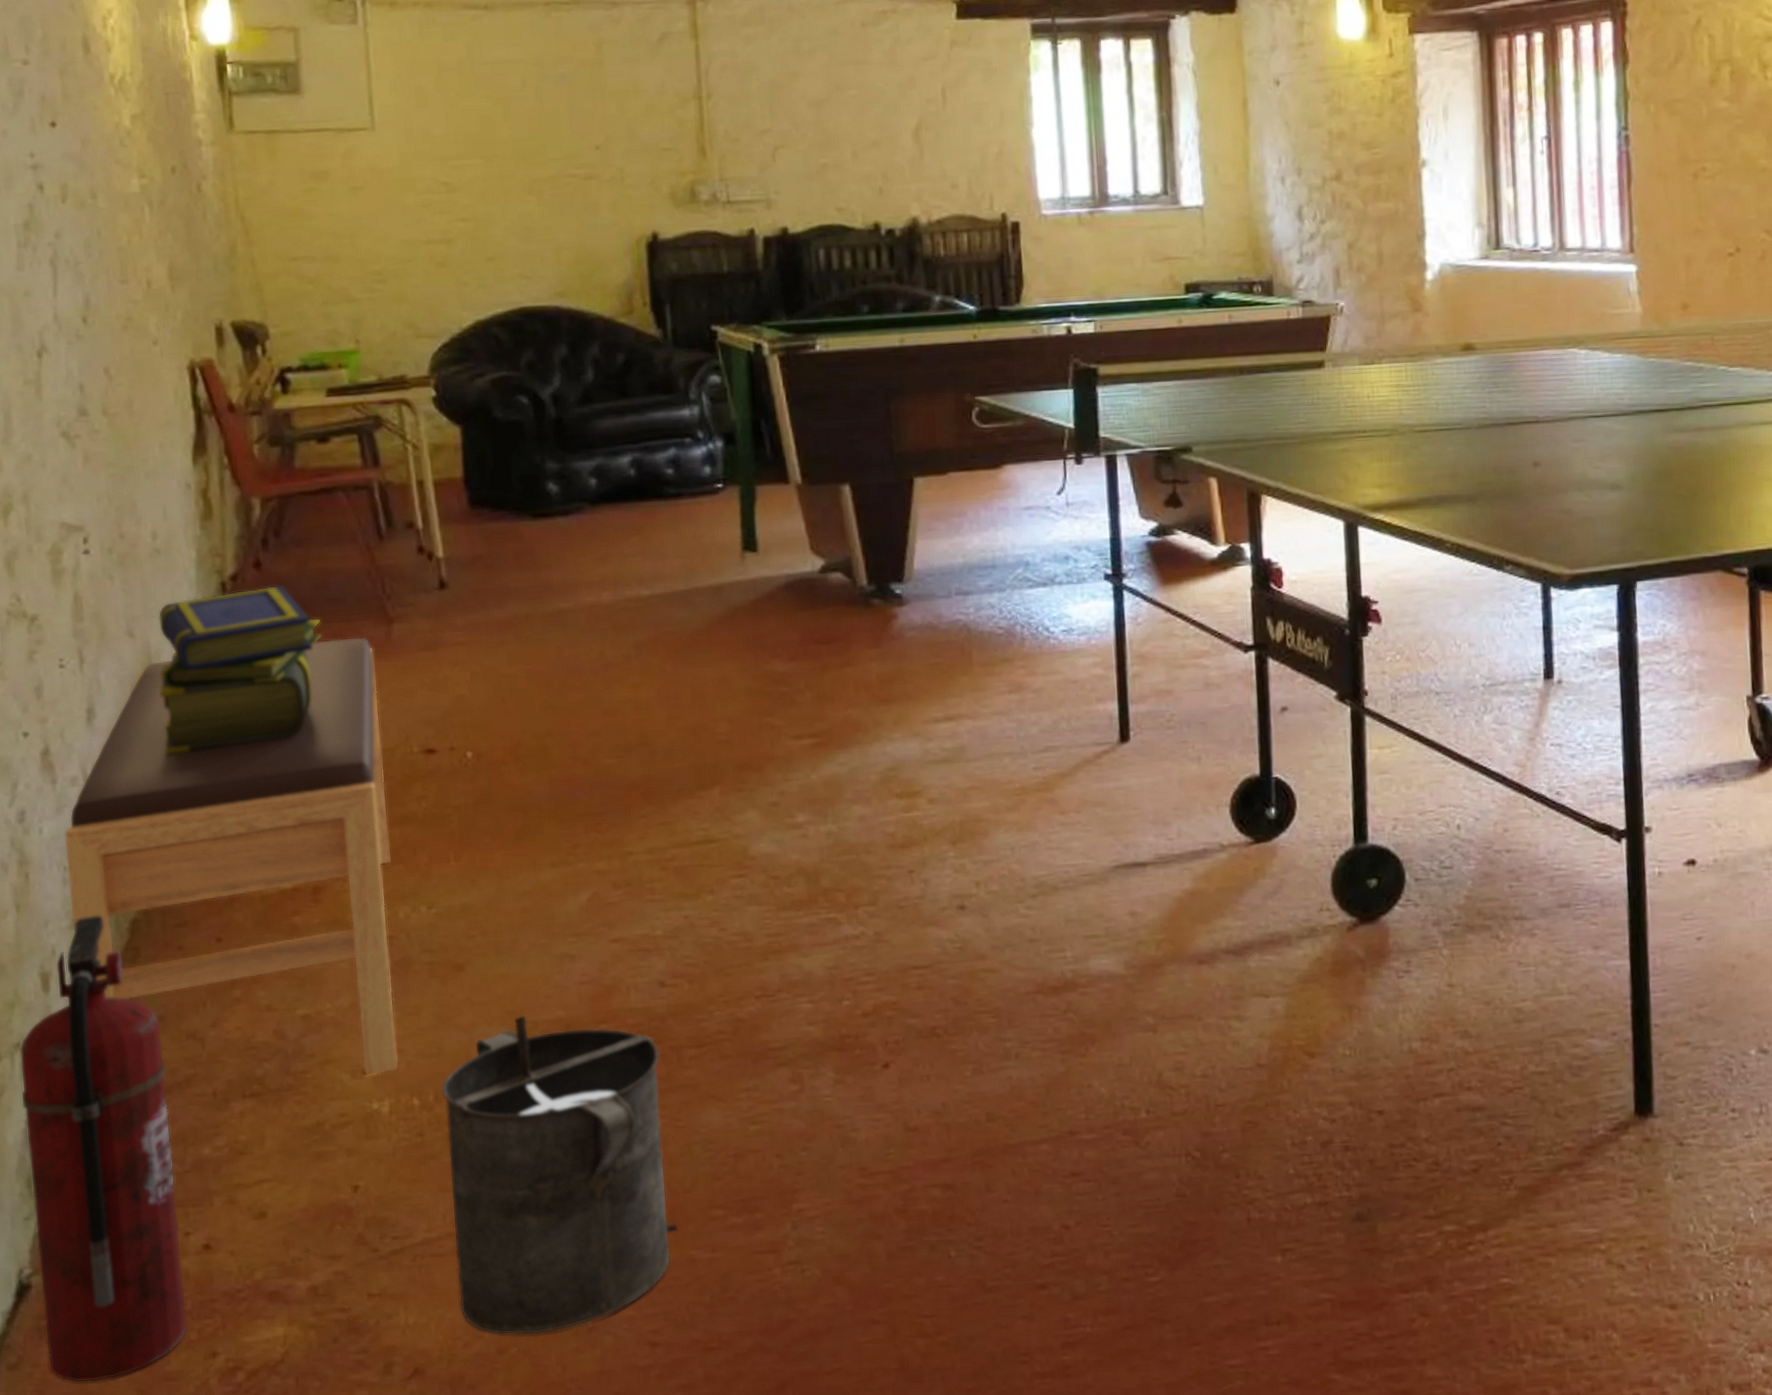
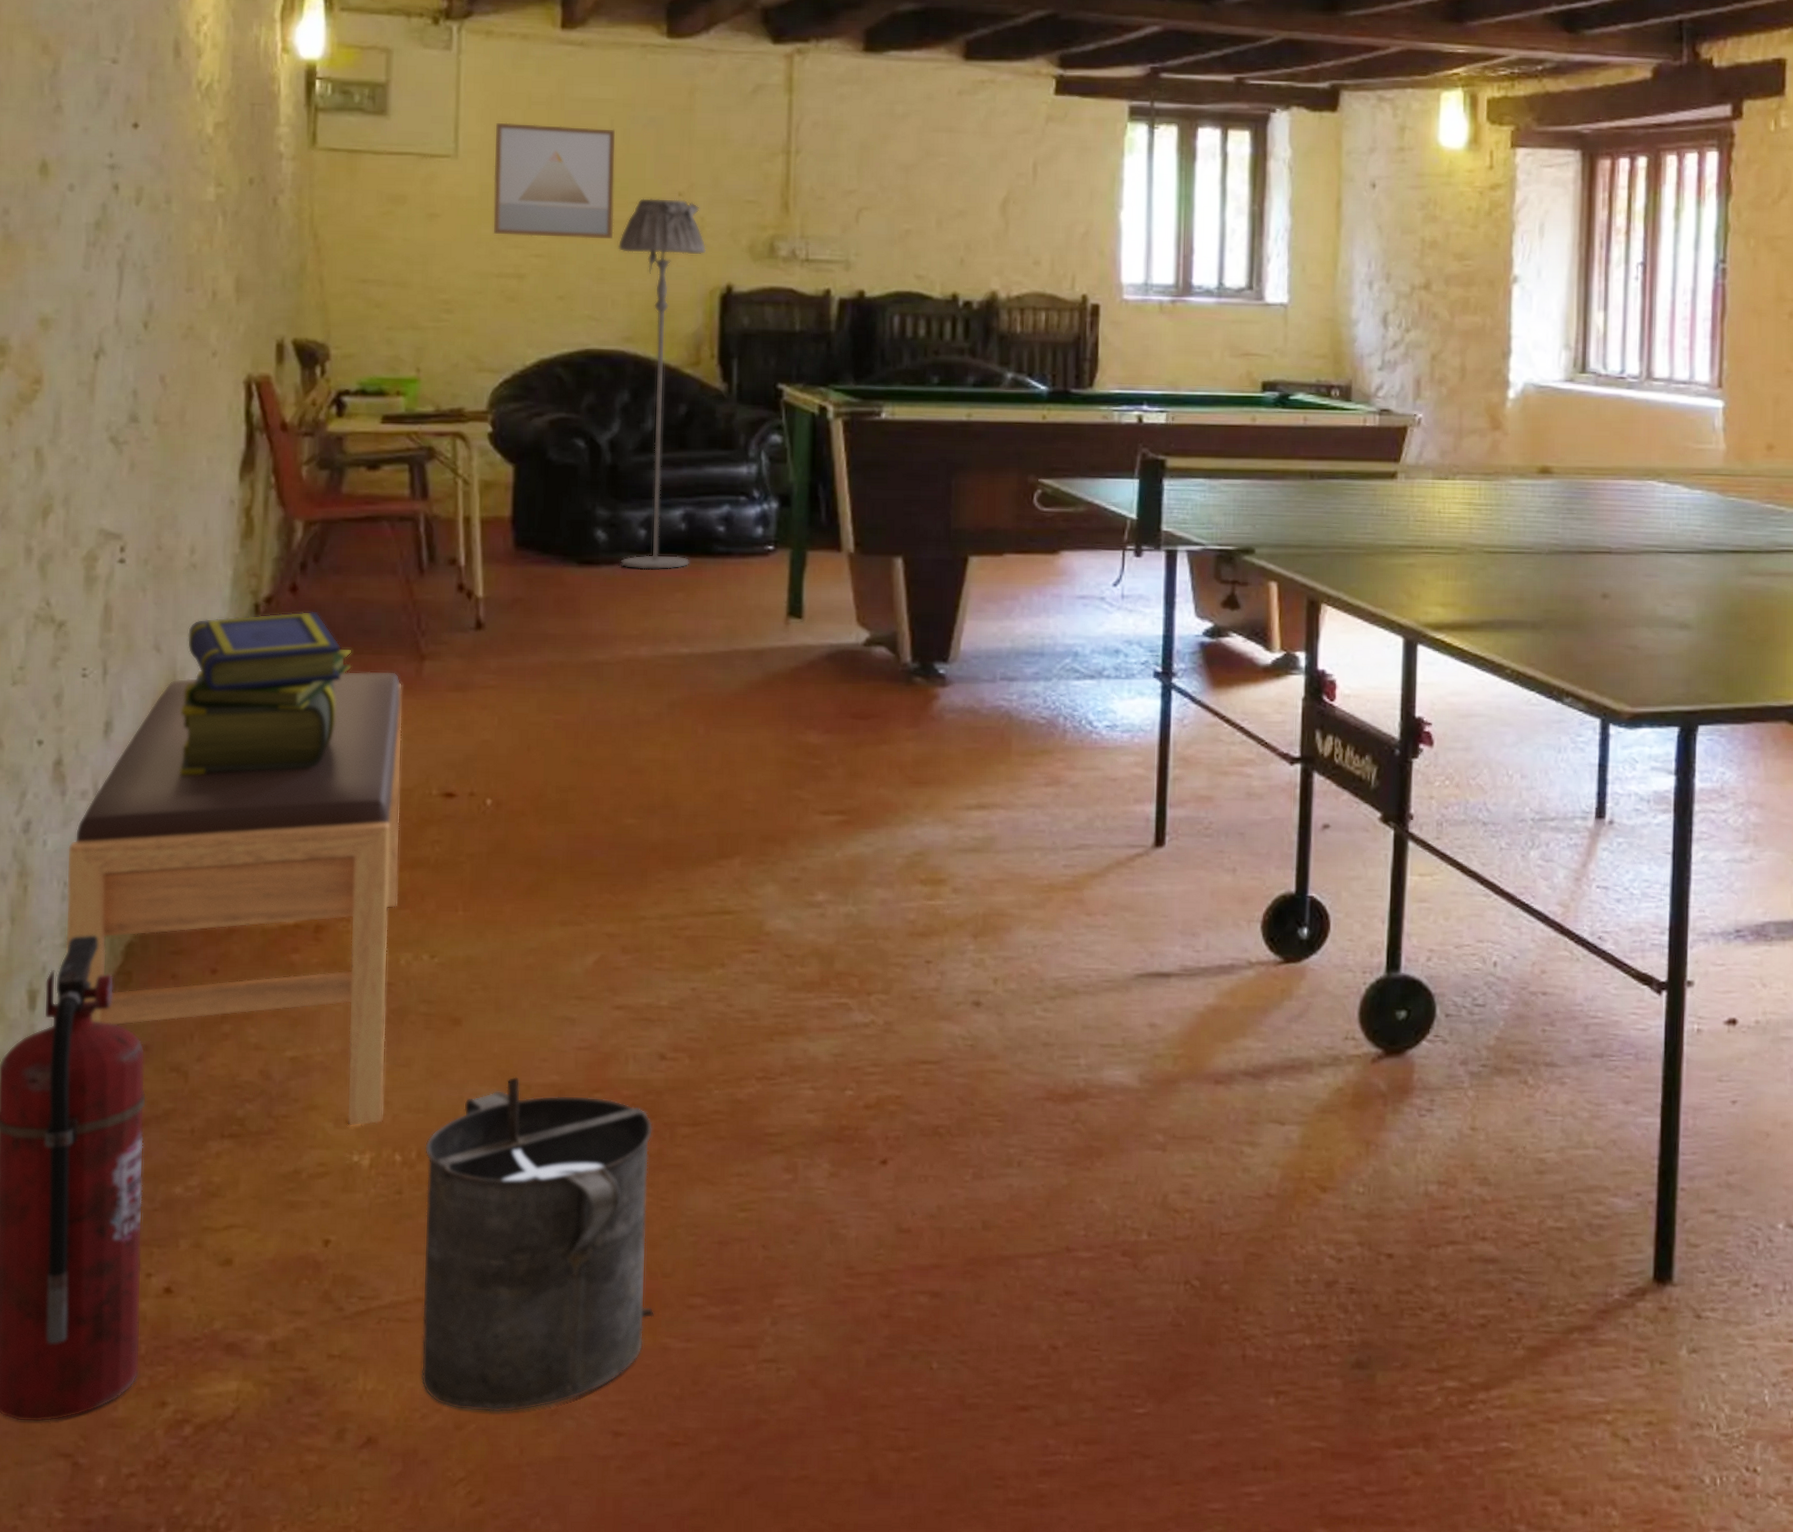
wall art: none [408,89,536,202] -> present [493,122,615,239]
floor lamp: none [541,152,643,518] -> present [617,197,707,570]

